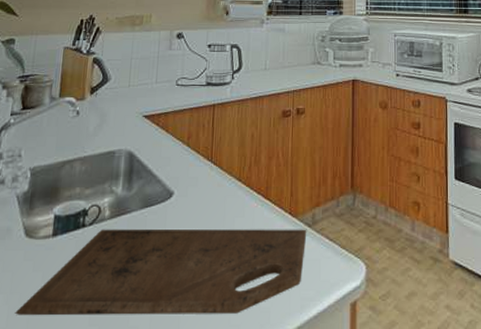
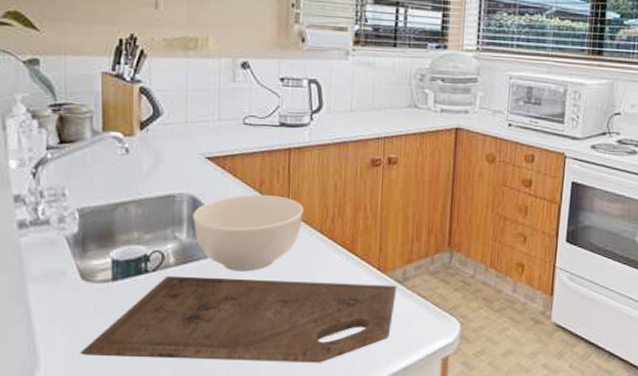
bowl: none [128,147,225,222] -> present [193,194,304,272]

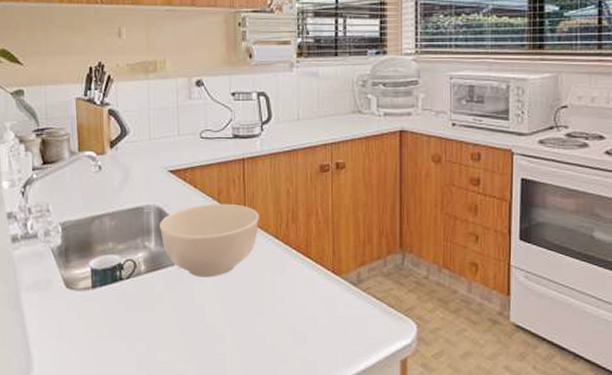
cutting board: present [80,275,397,363] -> none [67,282,352,365]

